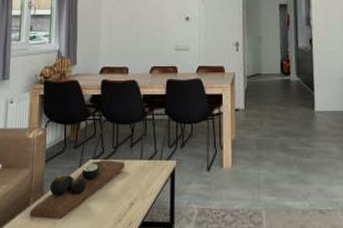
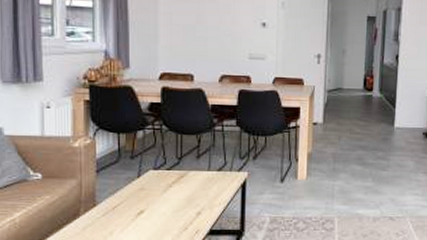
decorative tray: present [29,160,125,219] -> none [80,170,190,229]

